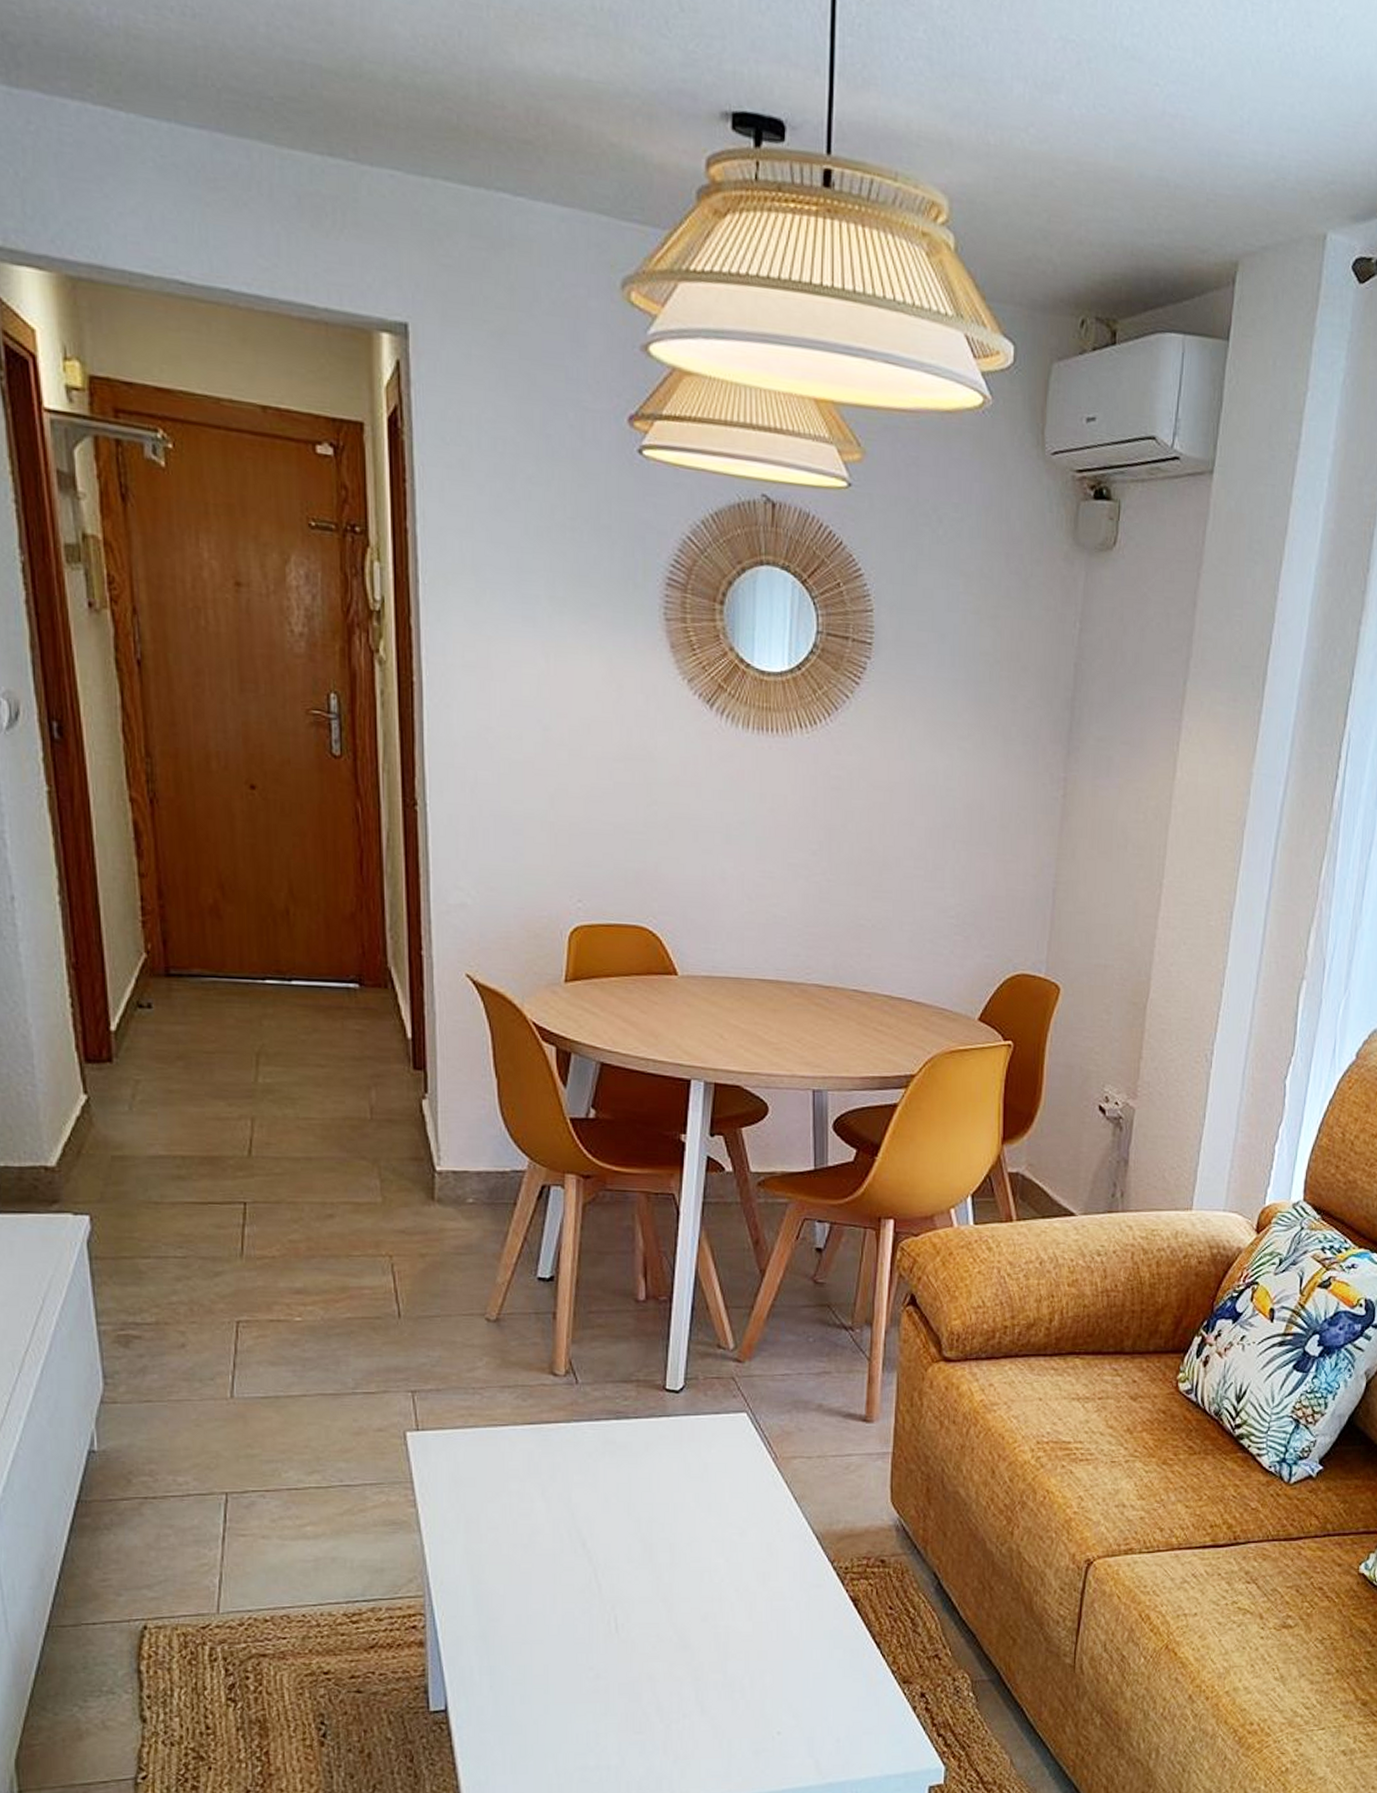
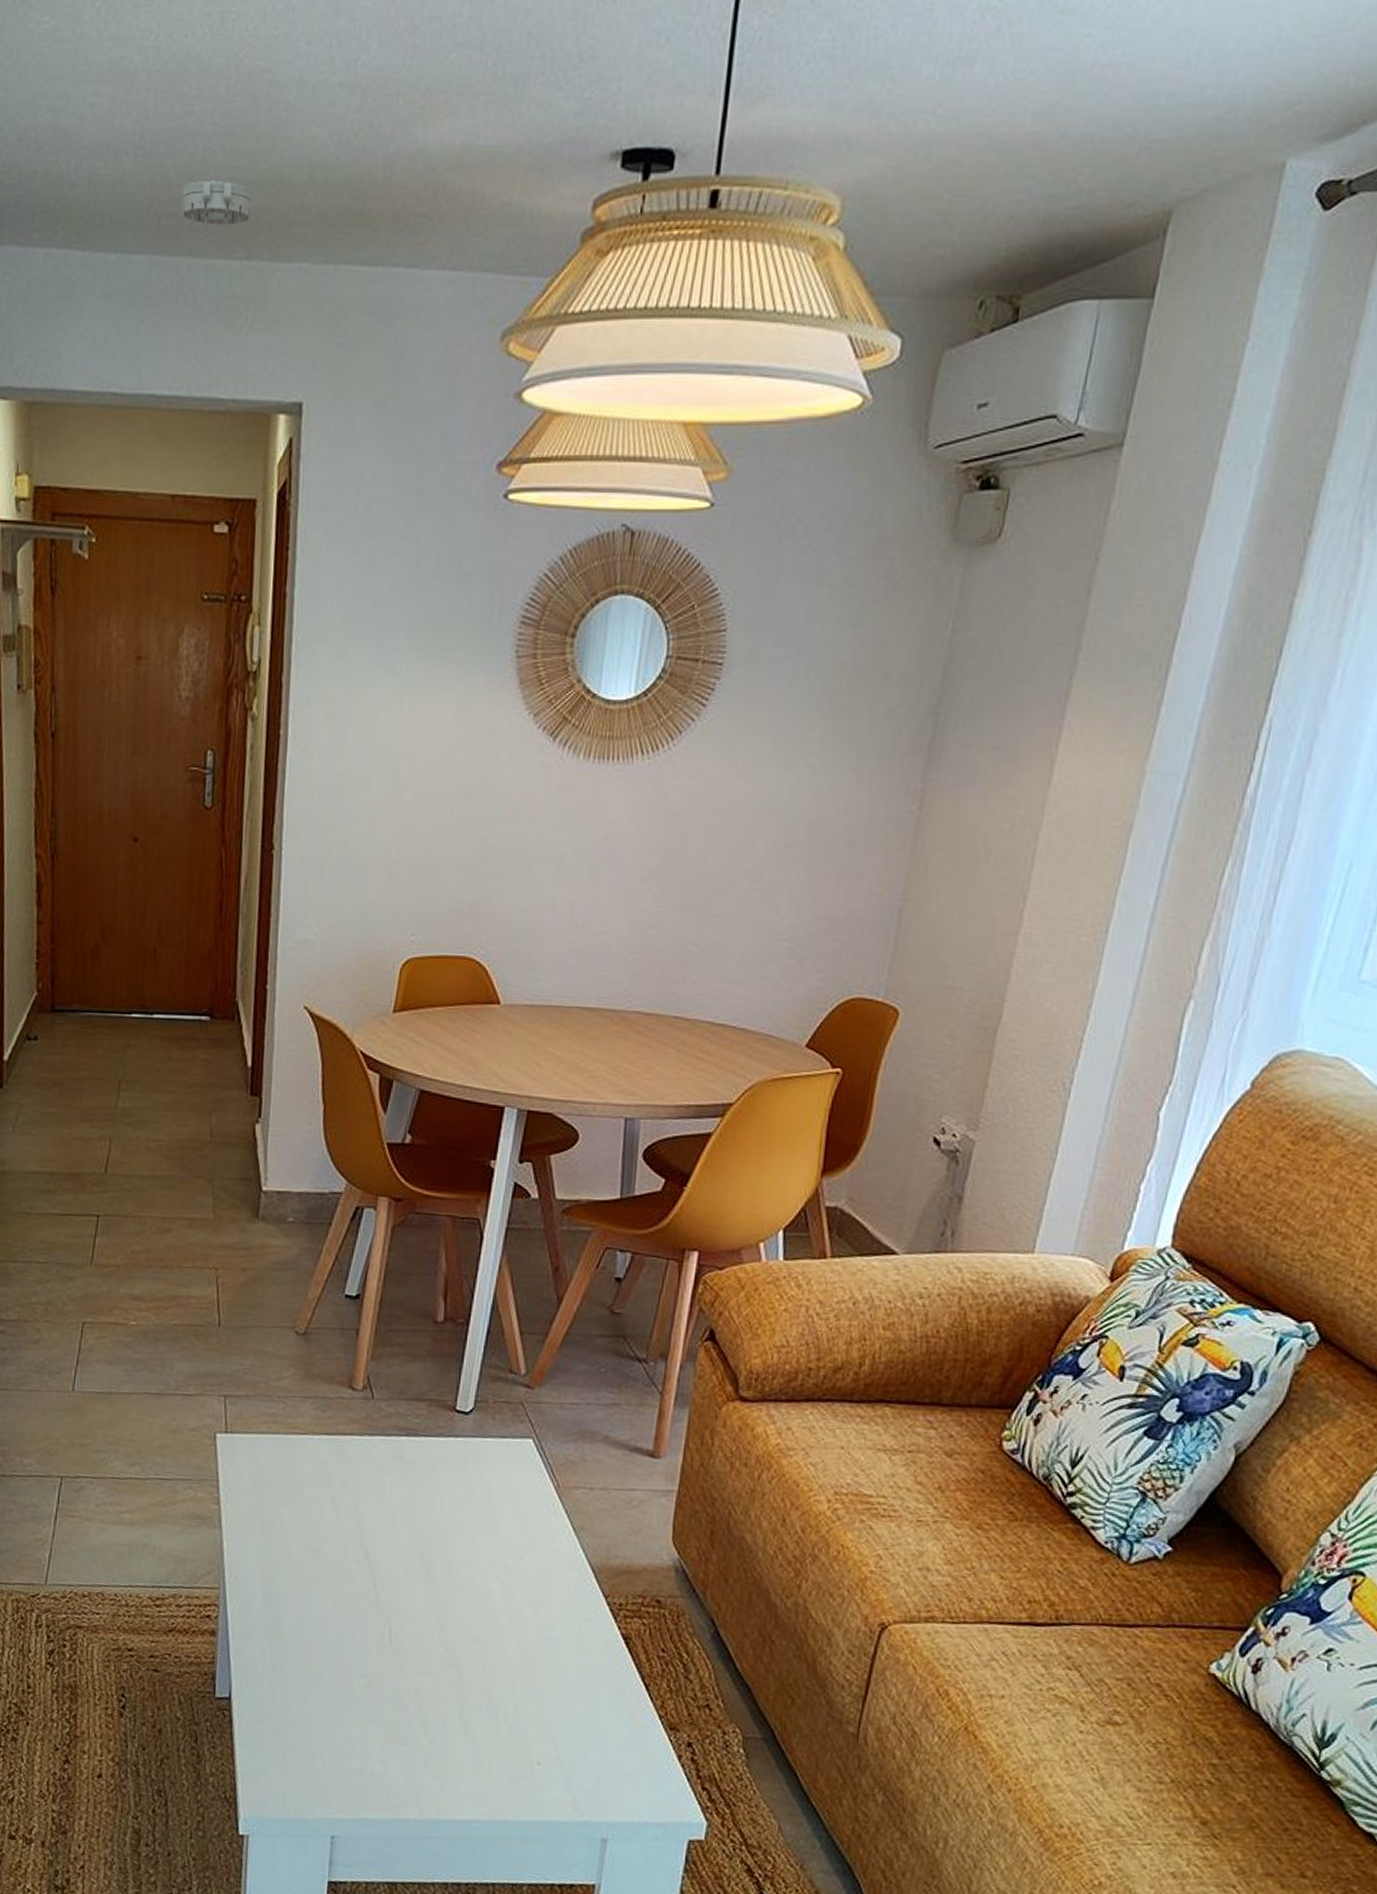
smoke detector: none [245,57,329,115] -> present [181,180,252,225]

